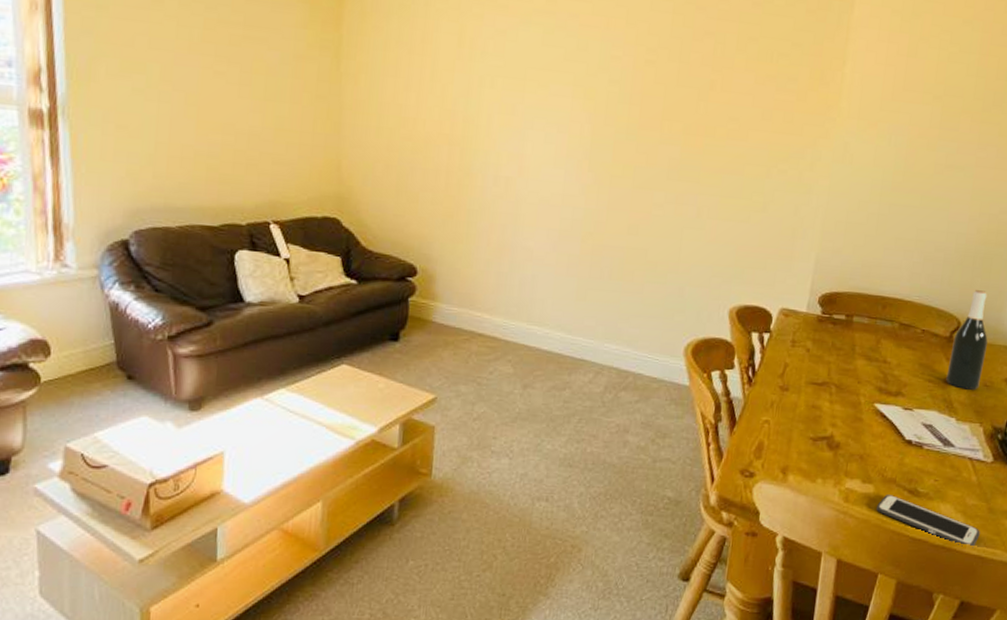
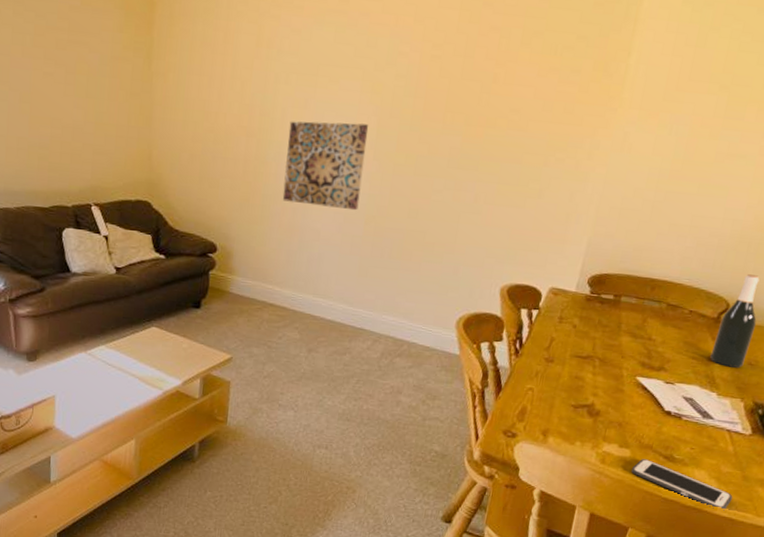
wall art: none [490,128,583,227] -> present [282,121,369,211]

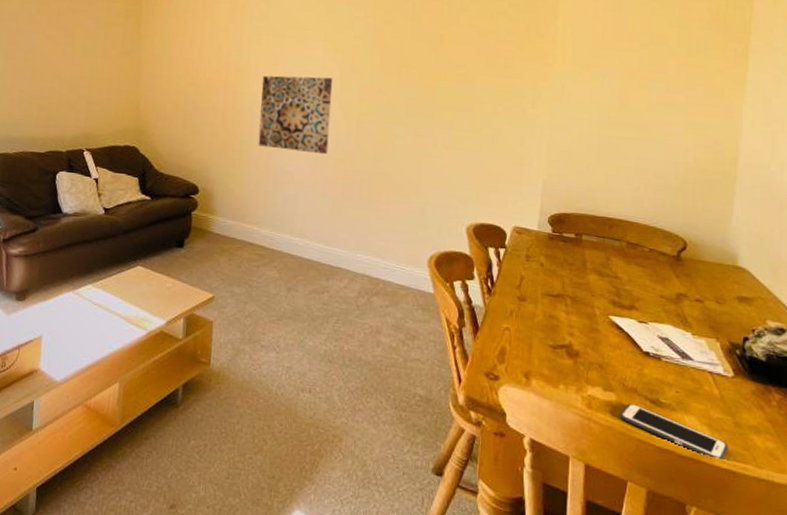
wine bottle: present [710,274,760,368] -> none [678,213,715,306]

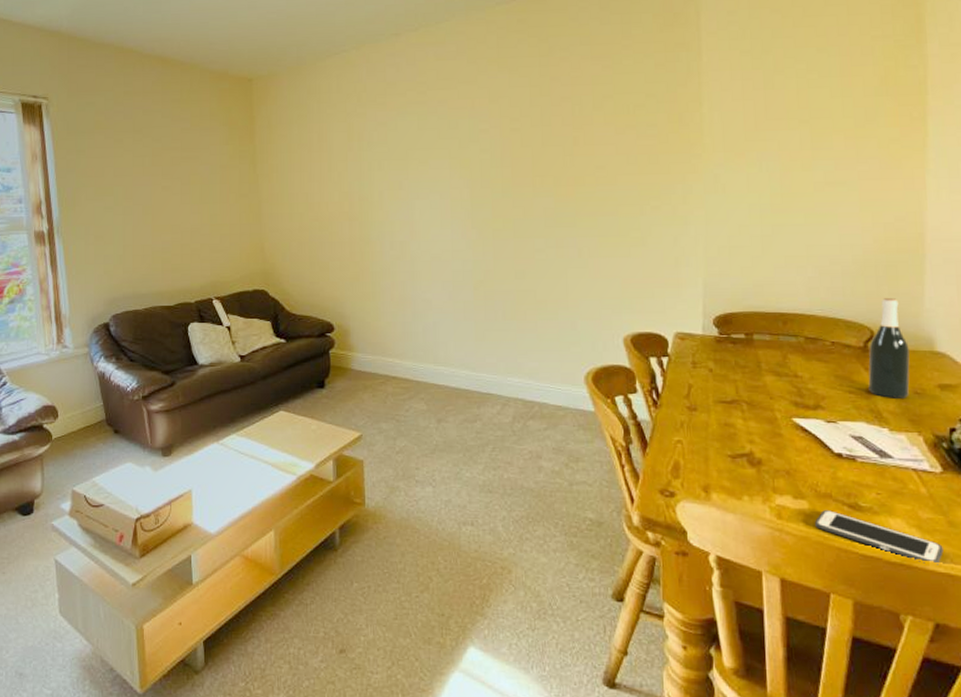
wall art: present [258,75,333,155] -> none [388,197,465,278]
wine bottle: none [678,213,715,306] -> present [868,298,910,398]

